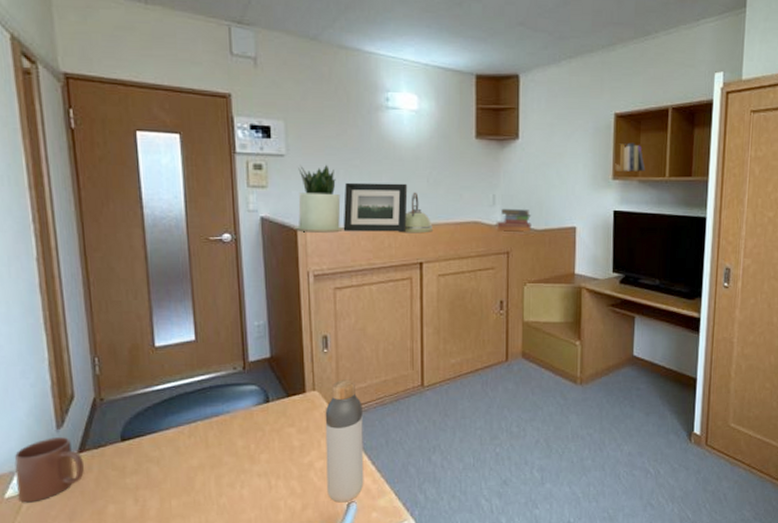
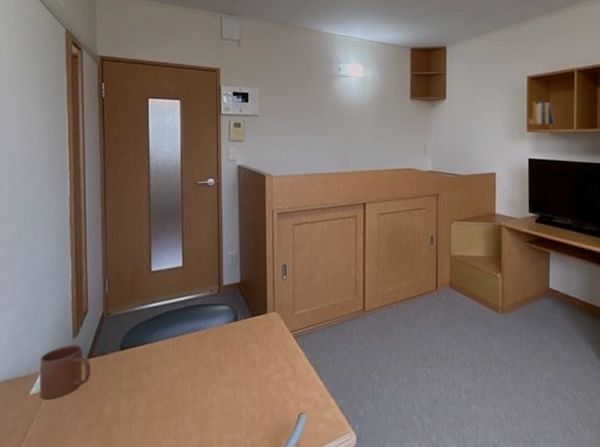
planter: present [295,165,344,233] -> none [264,123,303,178]
bottle: present [325,379,364,503] -> none [282,303,313,413]
picture frame: present [343,182,408,232] -> none [302,137,354,177]
kettle: present [397,192,434,234] -> none [345,144,376,179]
books: present [496,209,532,233] -> none [427,158,457,178]

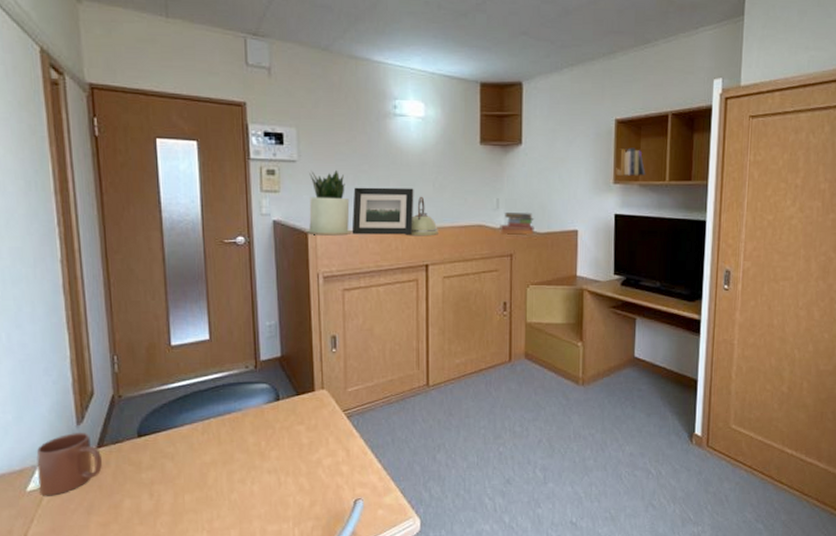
planter: none [264,123,303,178] -> present [305,170,353,236]
picture frame: none [302,137,354,177] -> present [351,187,414,235]
kettle: none [345,144,376,179] -> present [404,196,440,236]
books: none [427,158,457,178] -> present [500,213,535,236]

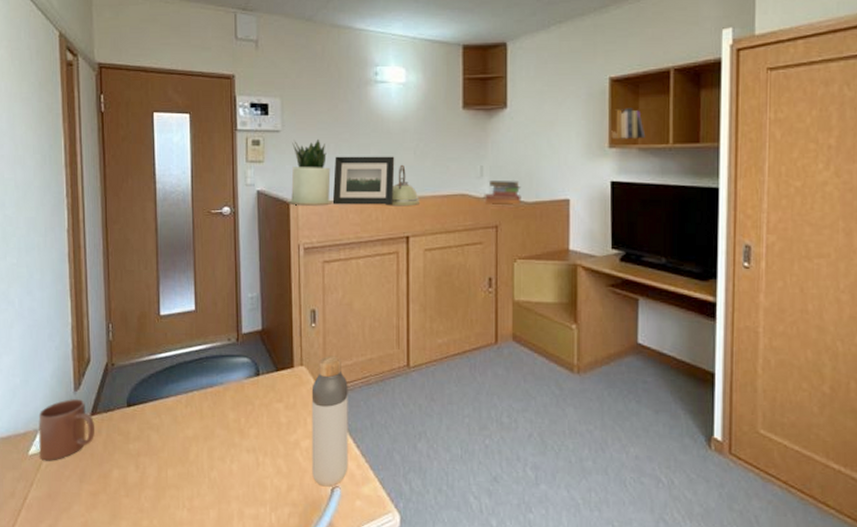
bottle: none [333,378,371,500] -> present [311,356,349,487]

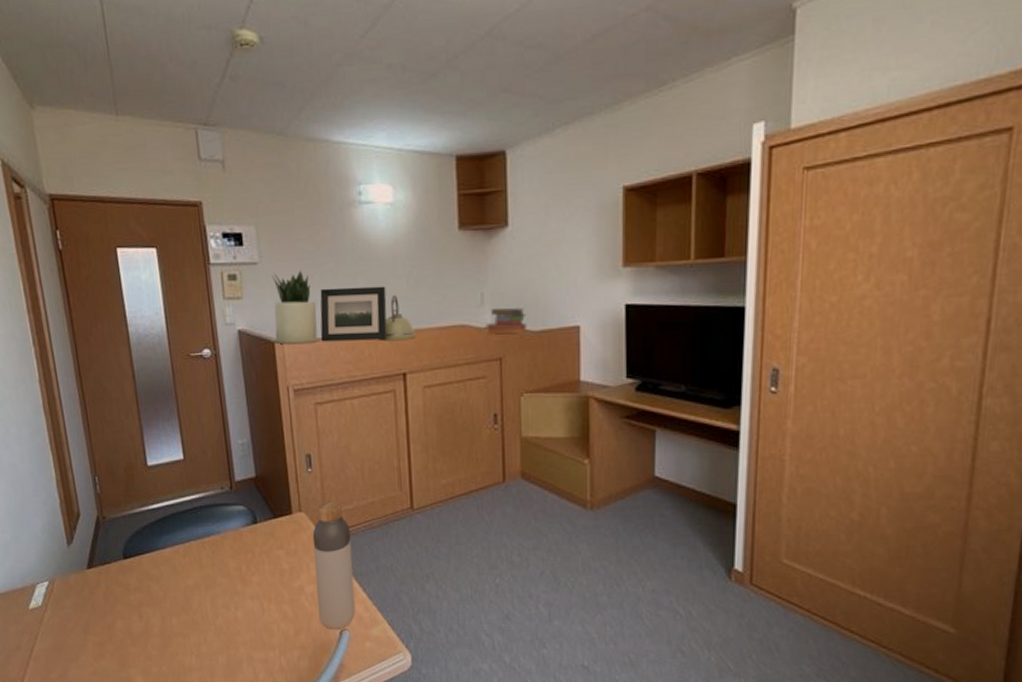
mug: present [38,399,95,461] -> none [34,553,94,614]
books: present [611,108,646,139] -> none [625,220,664,257]

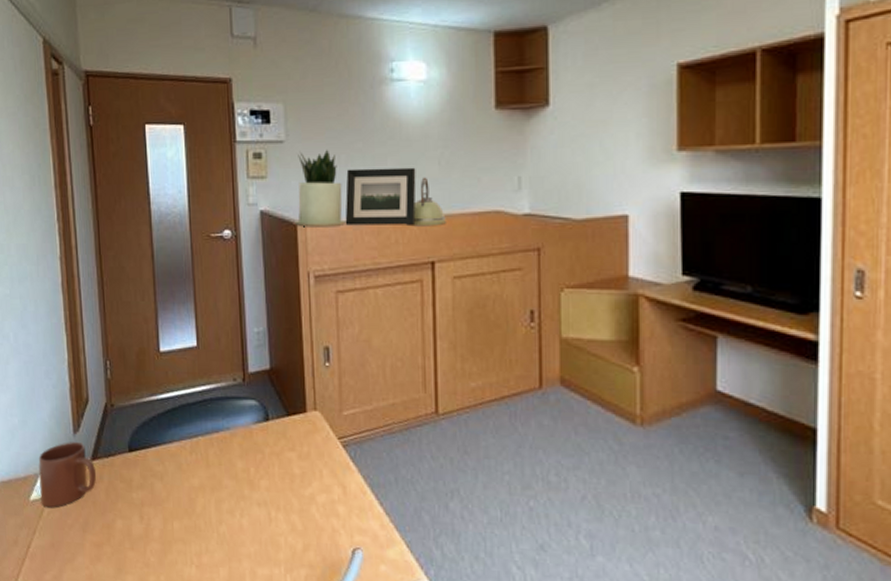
mug: none [34,553,94,614] -> present [38,442,97,508]
bottle: present [312,500,356,630] -> none [327,399,371,548]
books: present [485,308,527,336] -> none [523,194,569,224]

